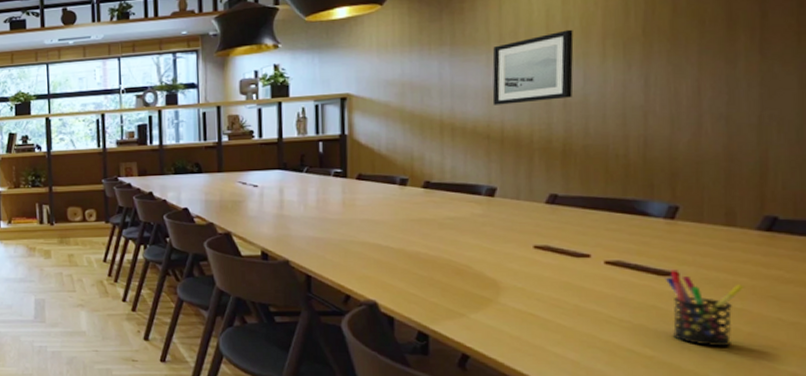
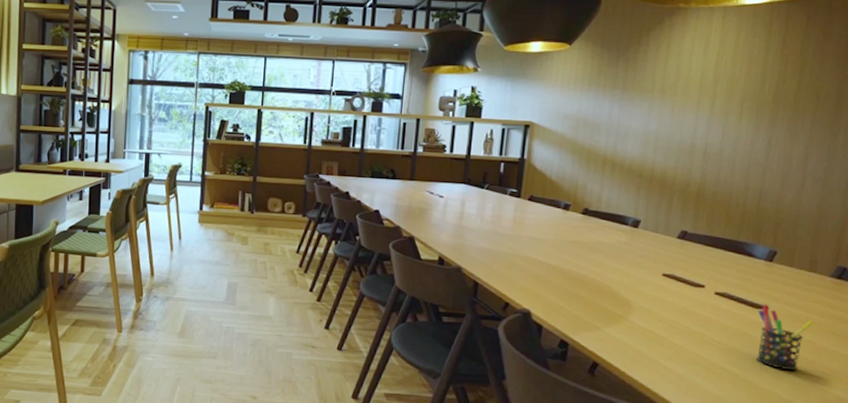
wall art: present [492,29,574,105] -> none [648,89,721,149]

